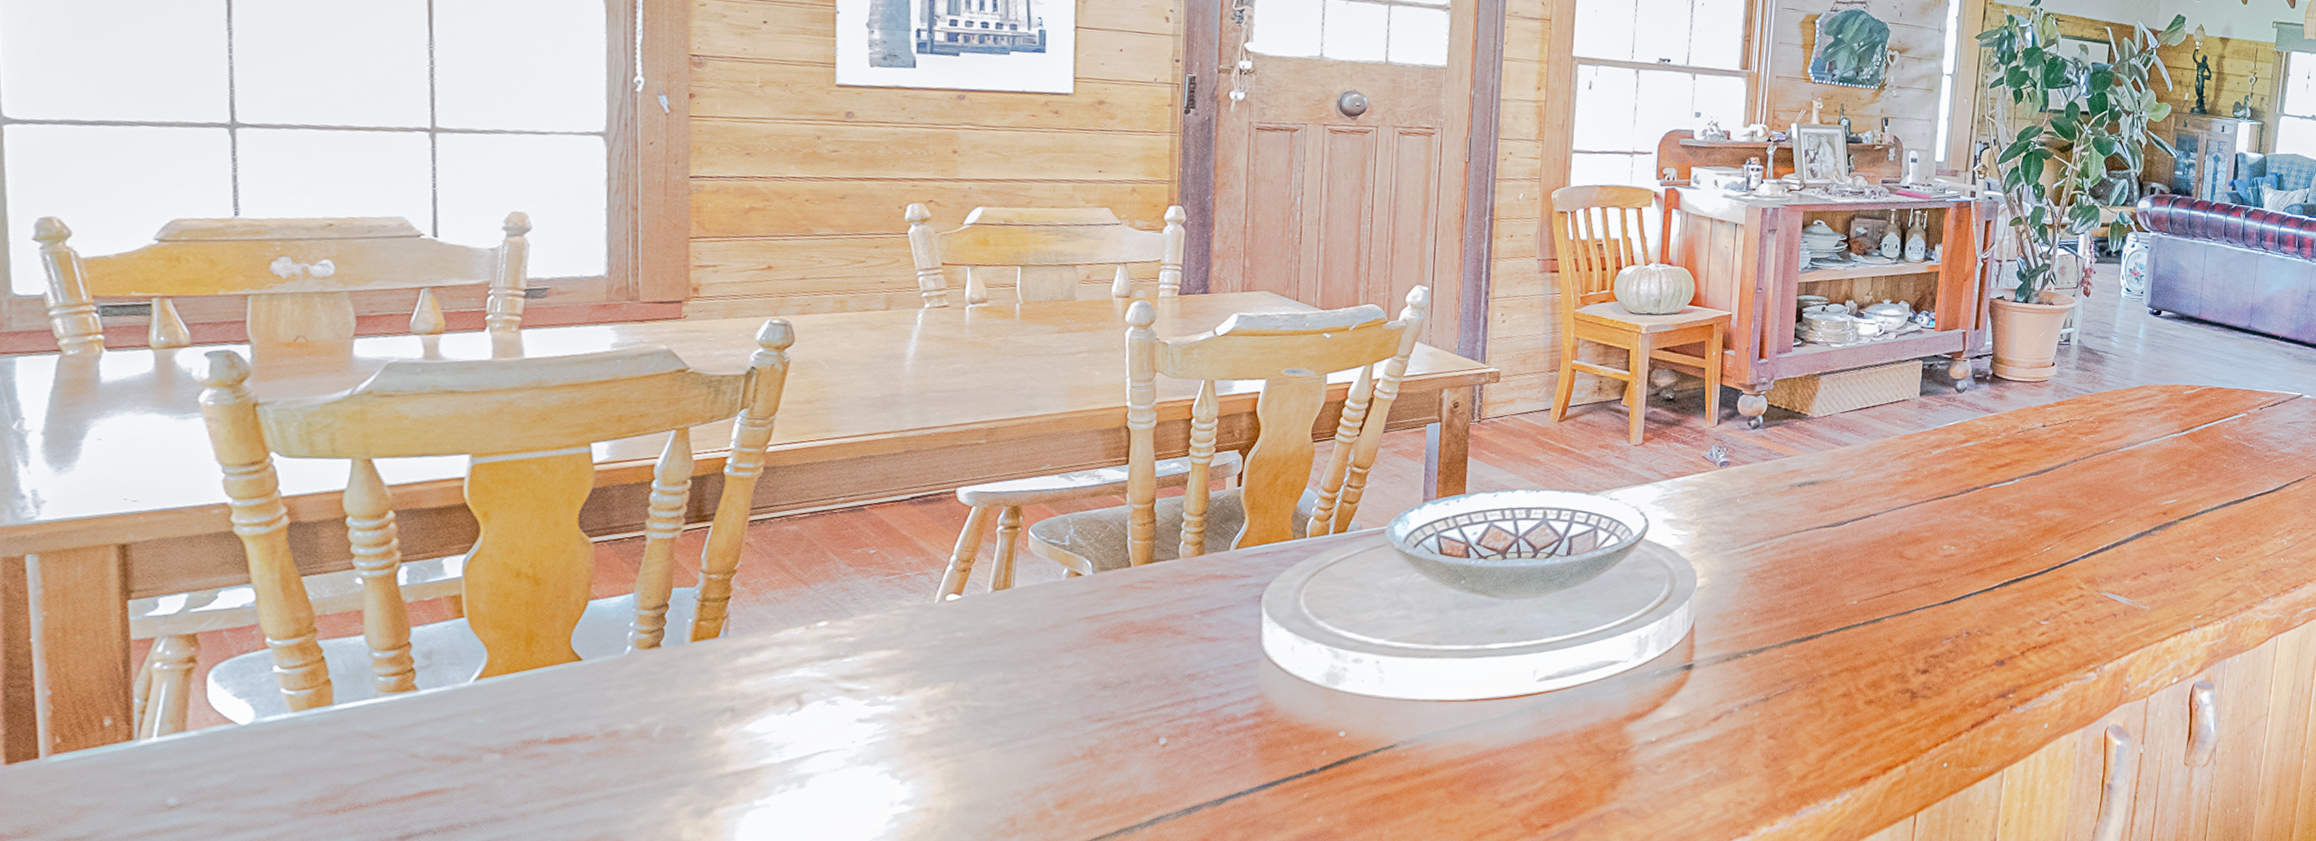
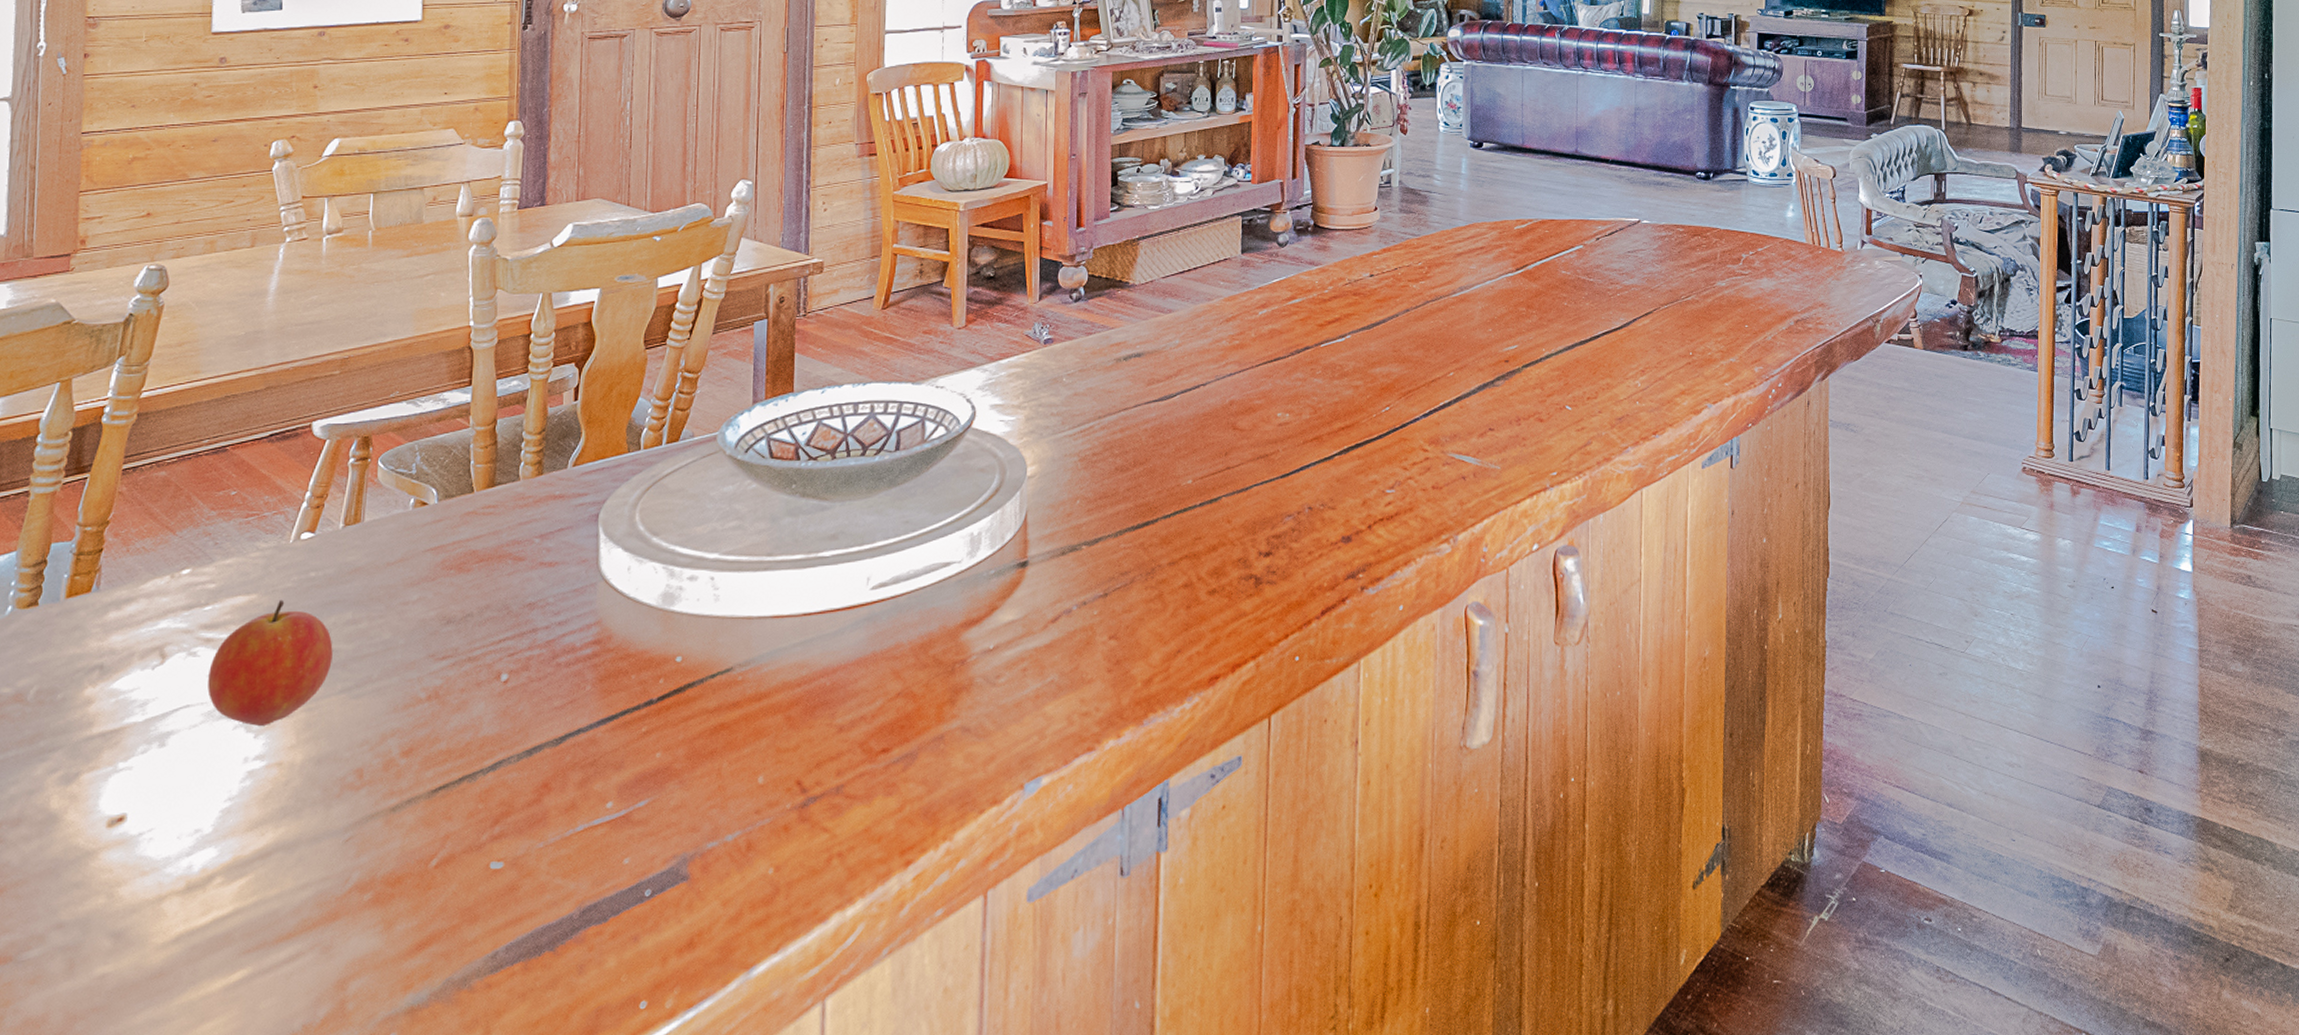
fruit: none [849,656,983,773] -> present [207,600,333,726]

